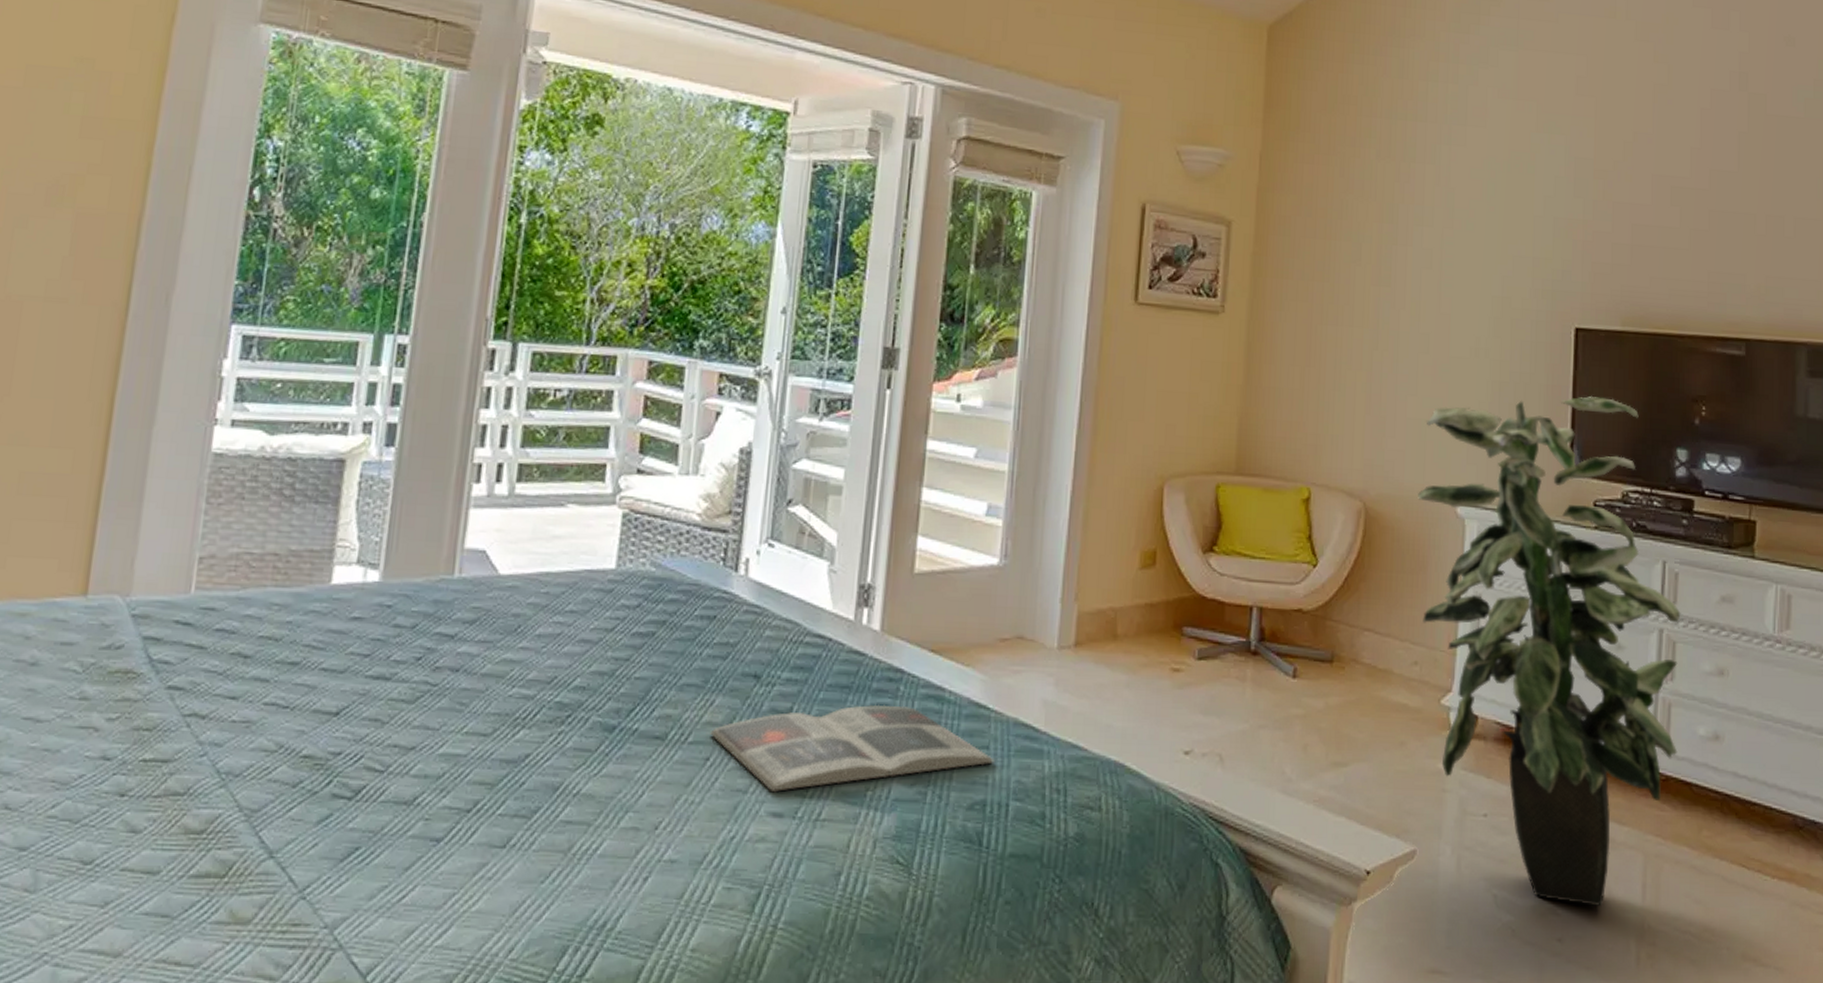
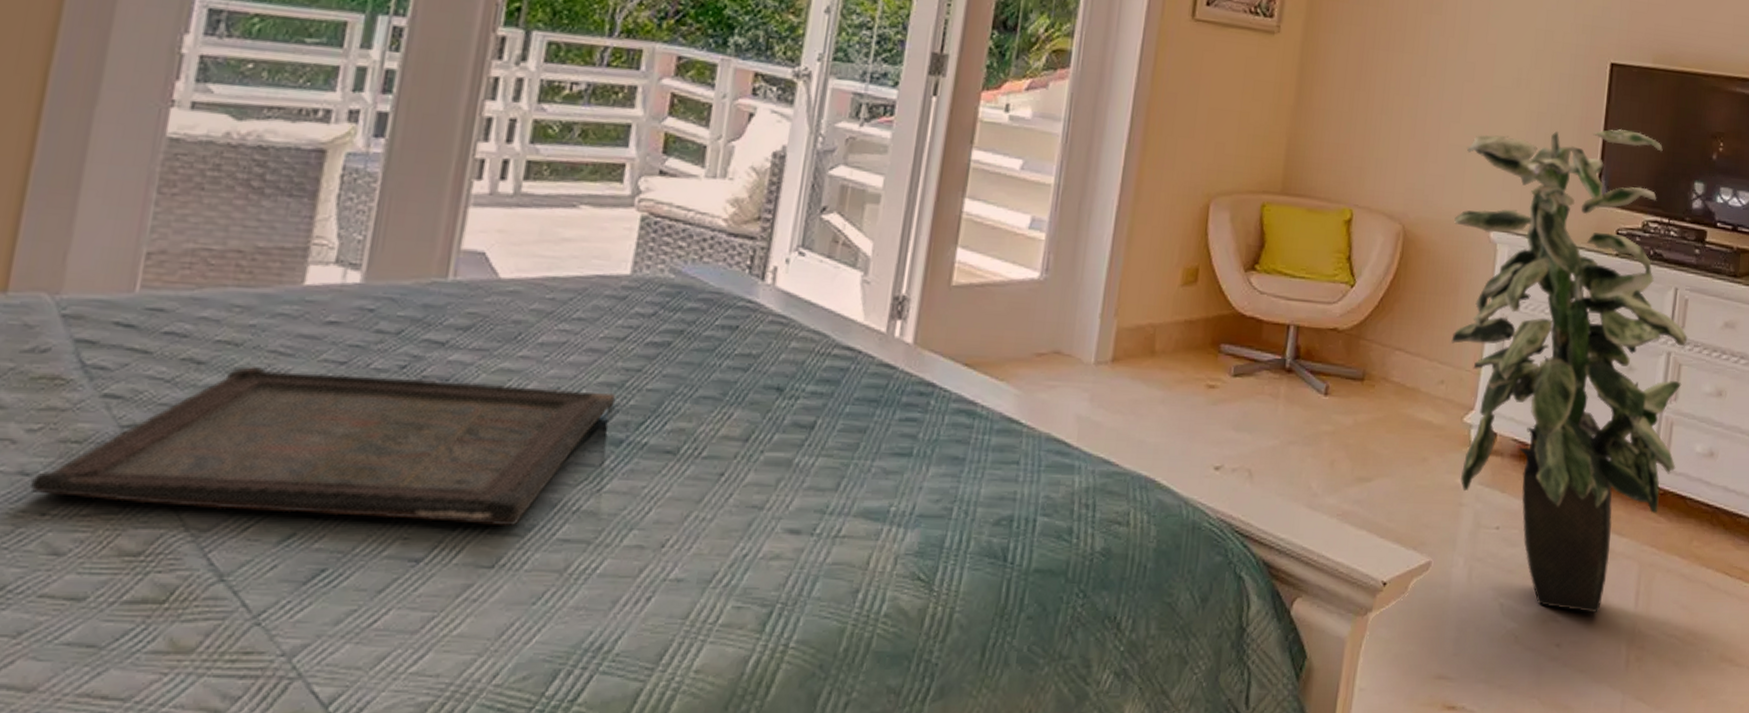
serving tray: none [111,658,608,809] -> present [30,365,617,527]
magazine: present [710,704,996,793] -> none [726,418,1026,509]

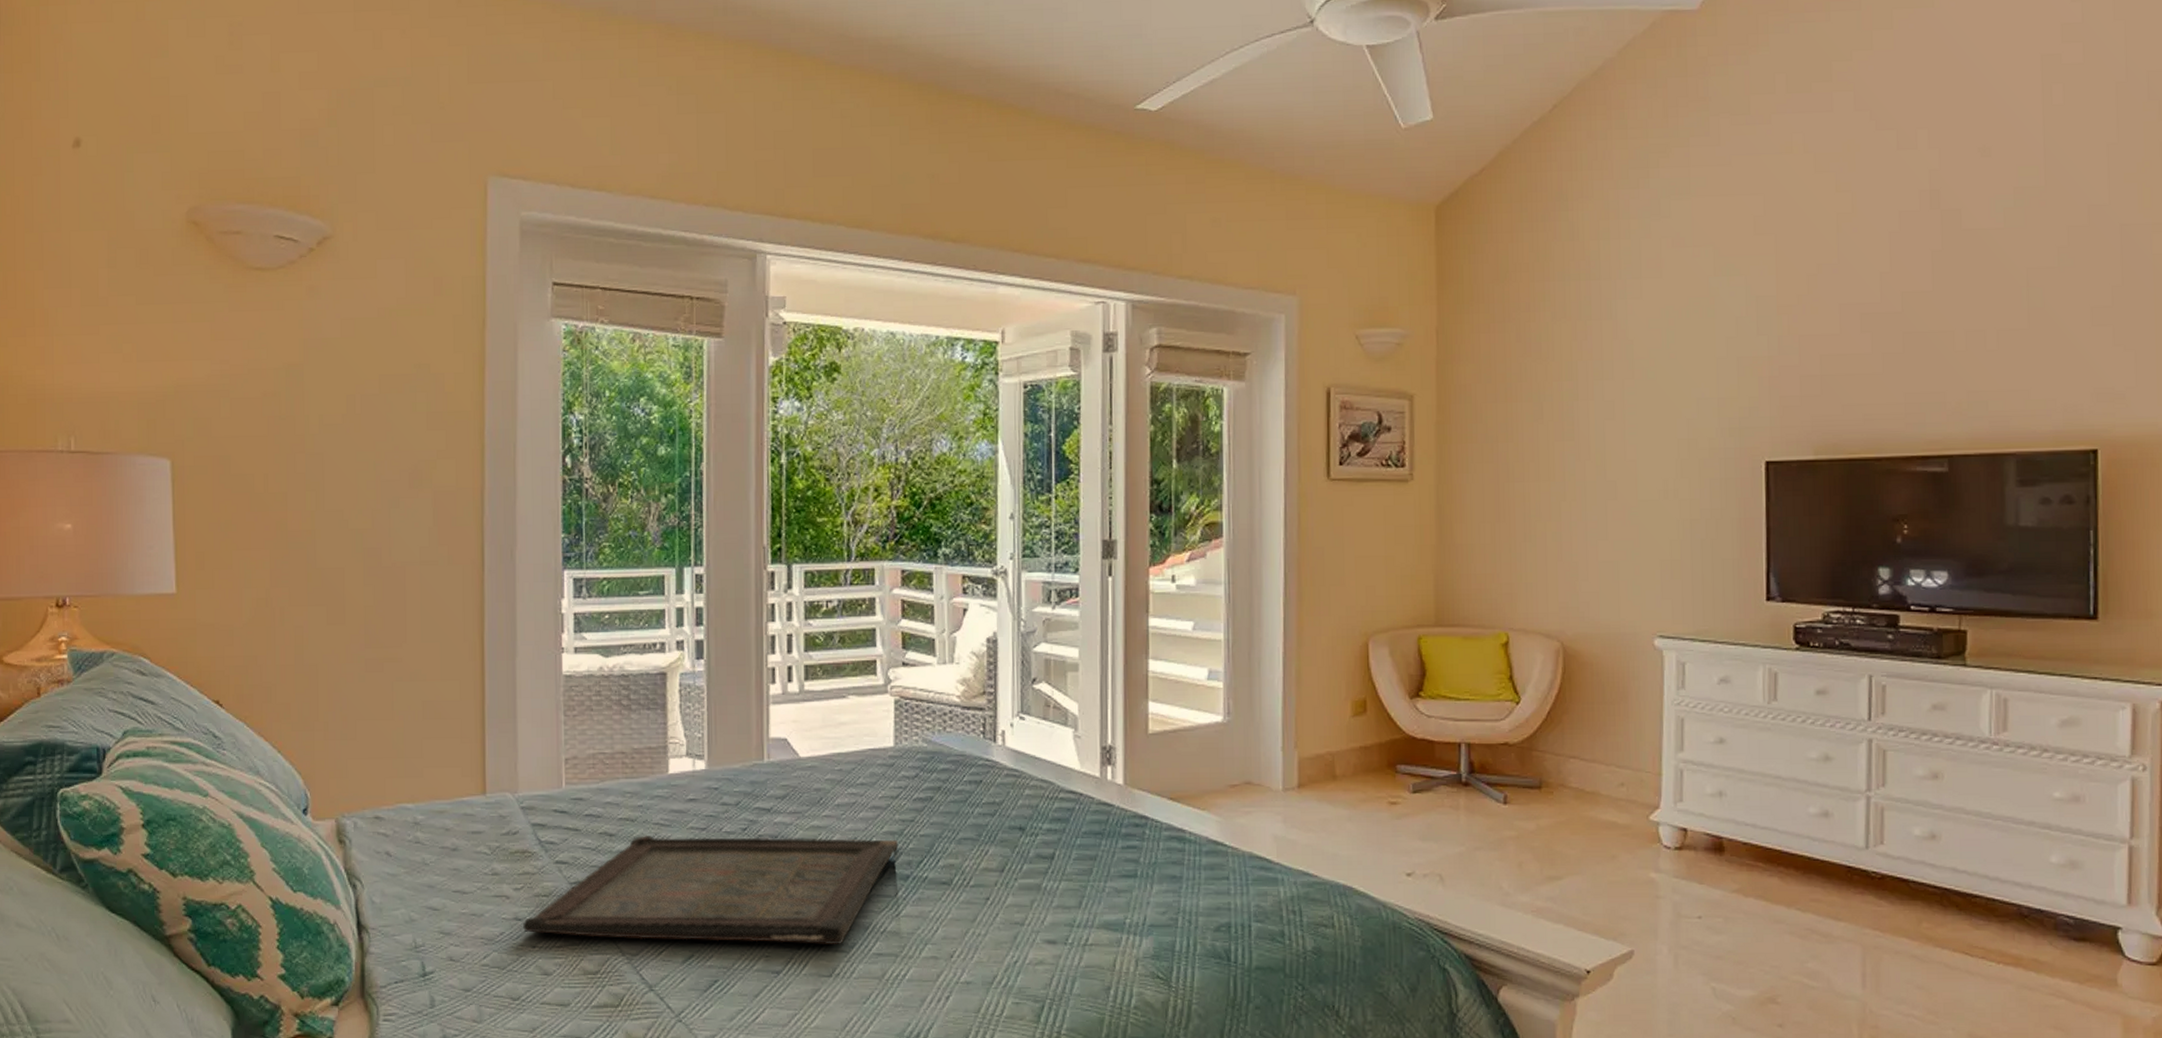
indoor plant: present [1451,128,1688,613] -> none [1614,524,1893,994]

